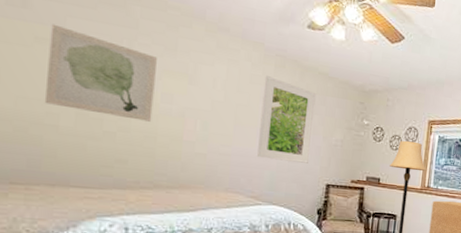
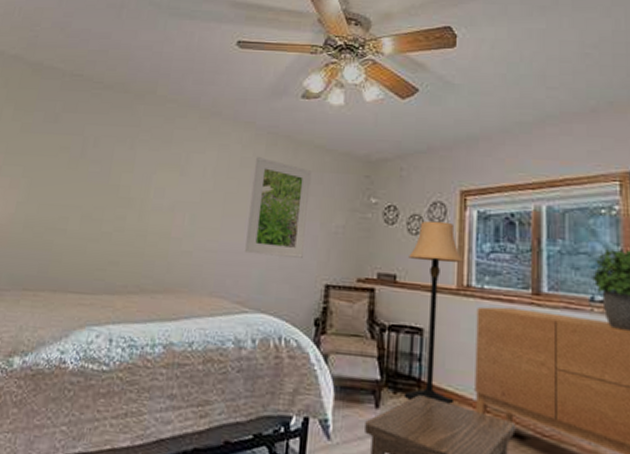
wall art: present [44,24,157,122] -> none [59,133,154,219]

